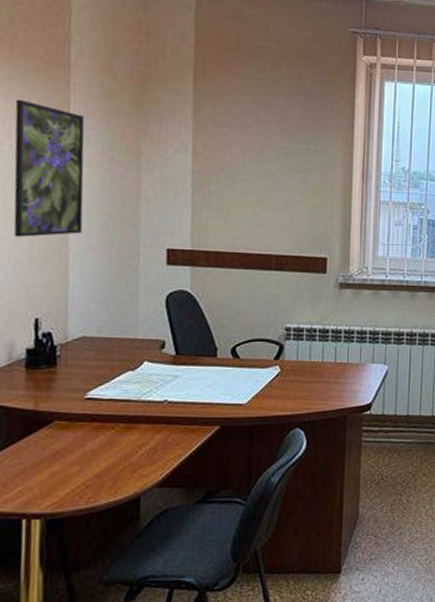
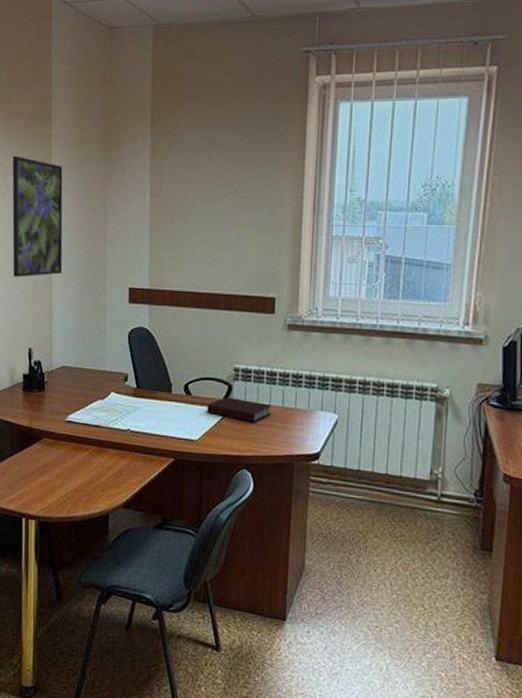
book: none [256,357,324,380] -> present [207,397,272,422]

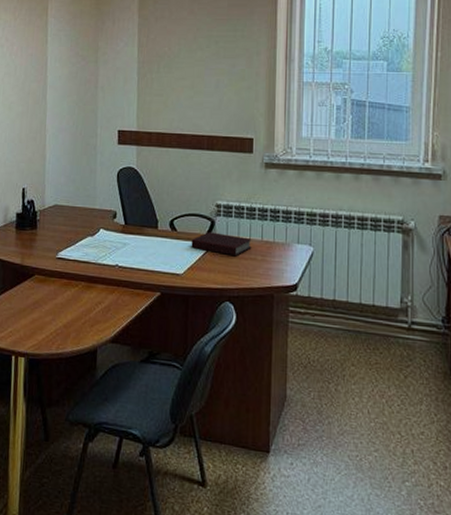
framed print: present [12,156,63,277] -> none [9,10,58,121]

